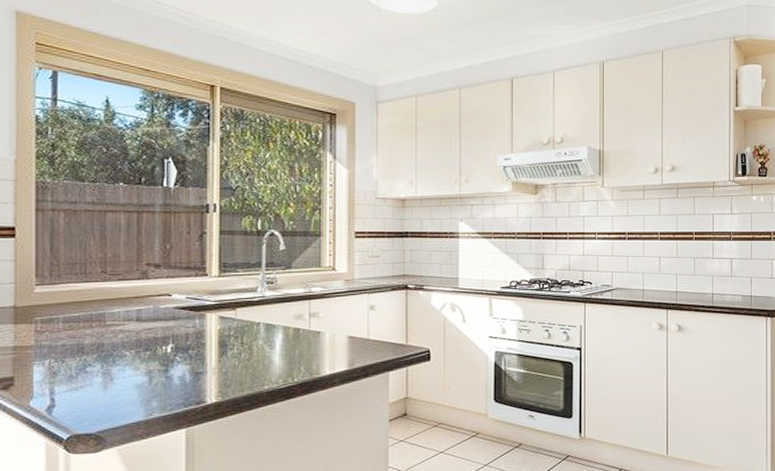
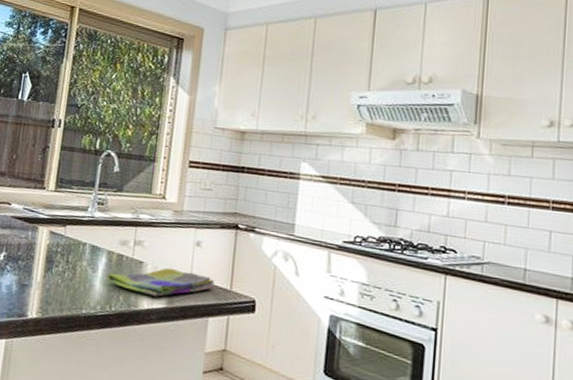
dish towel: none [285,333,391,362] -> present [107,267,215,297]

